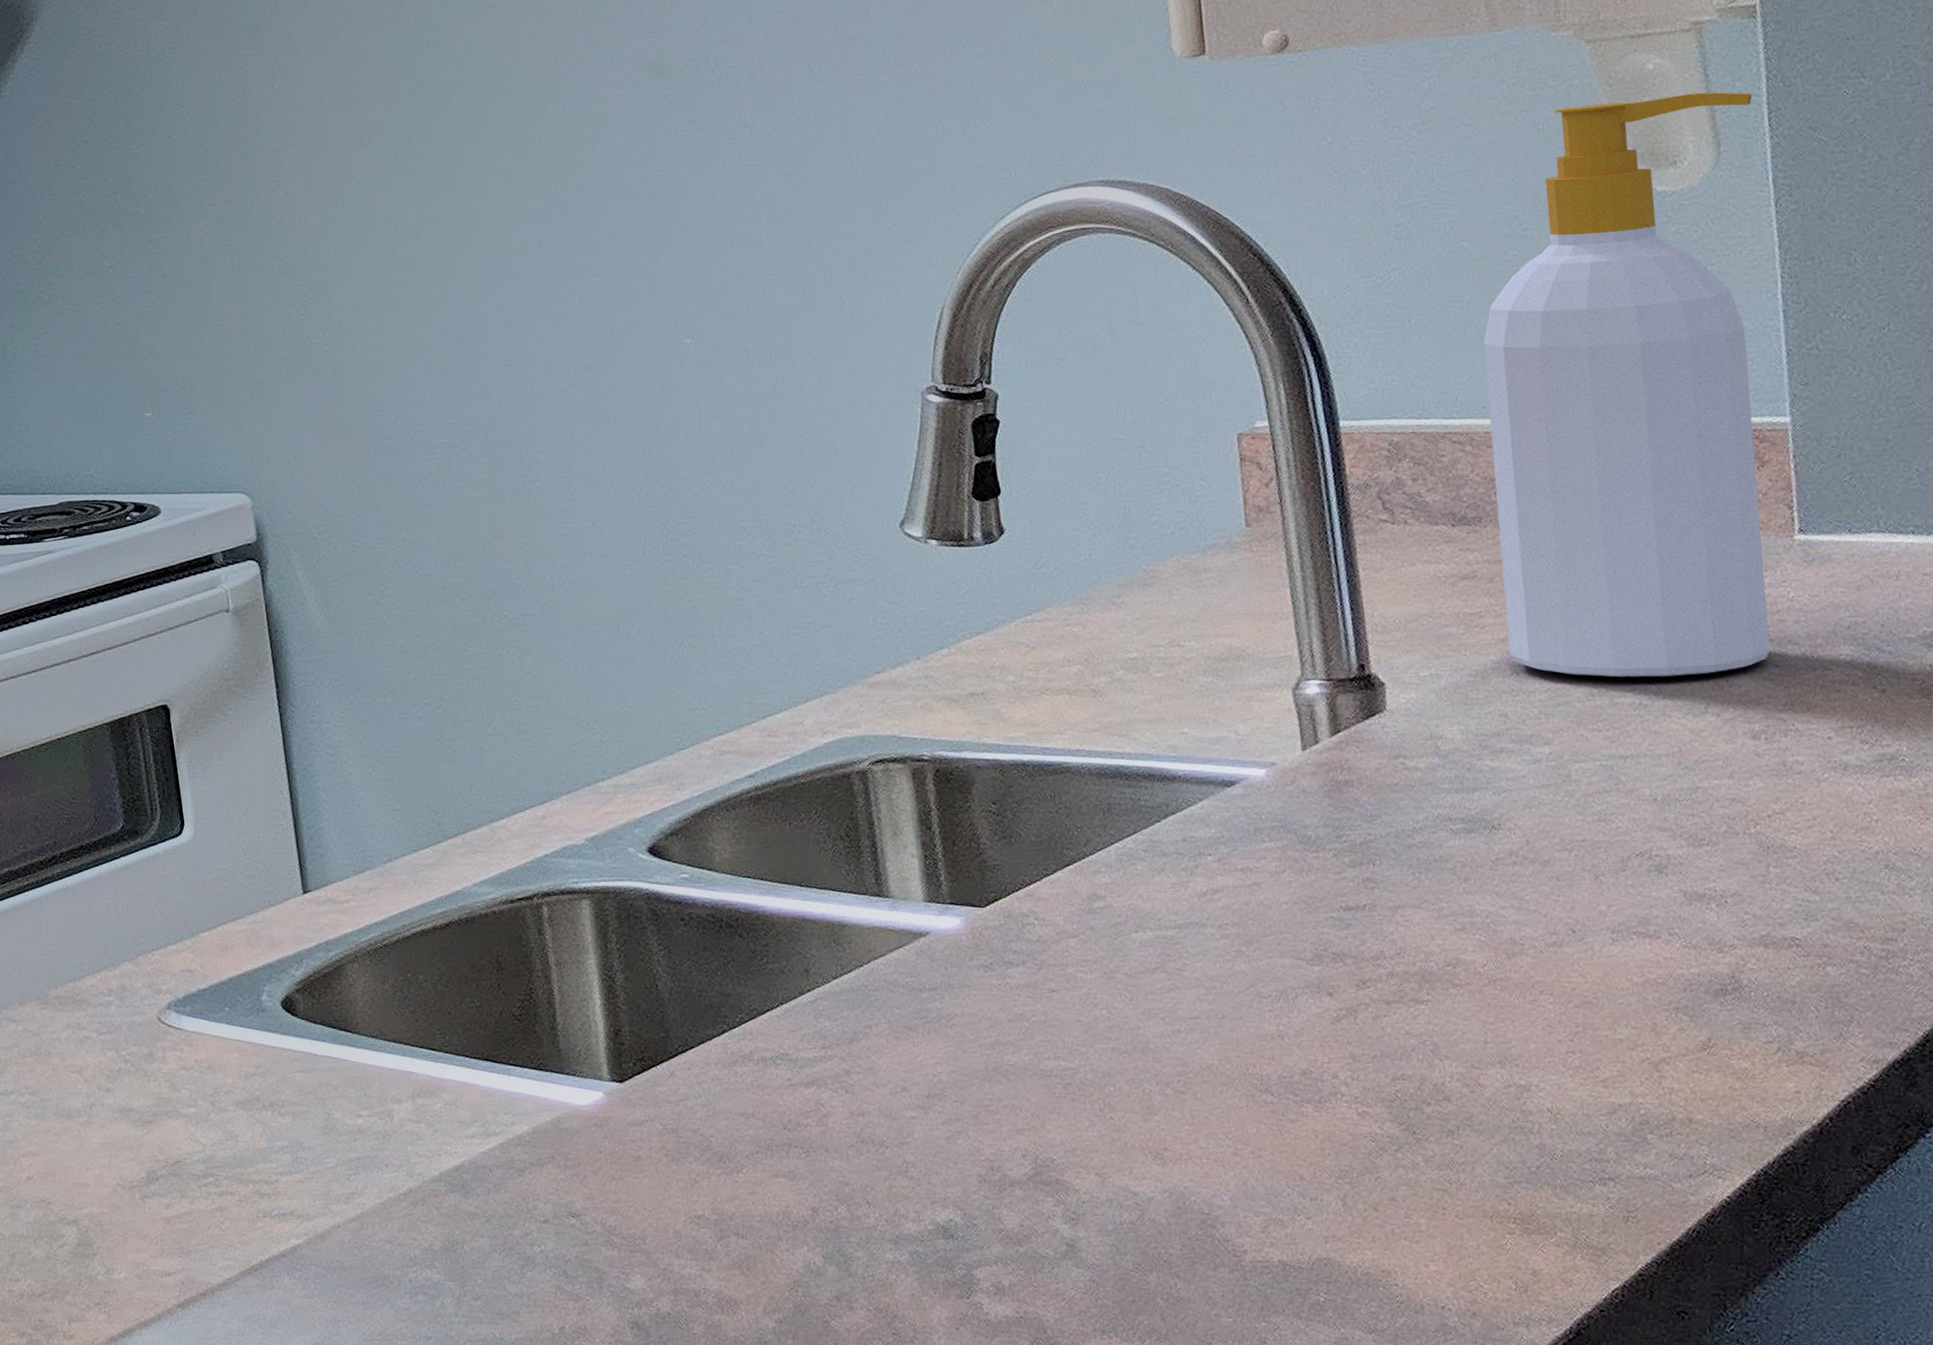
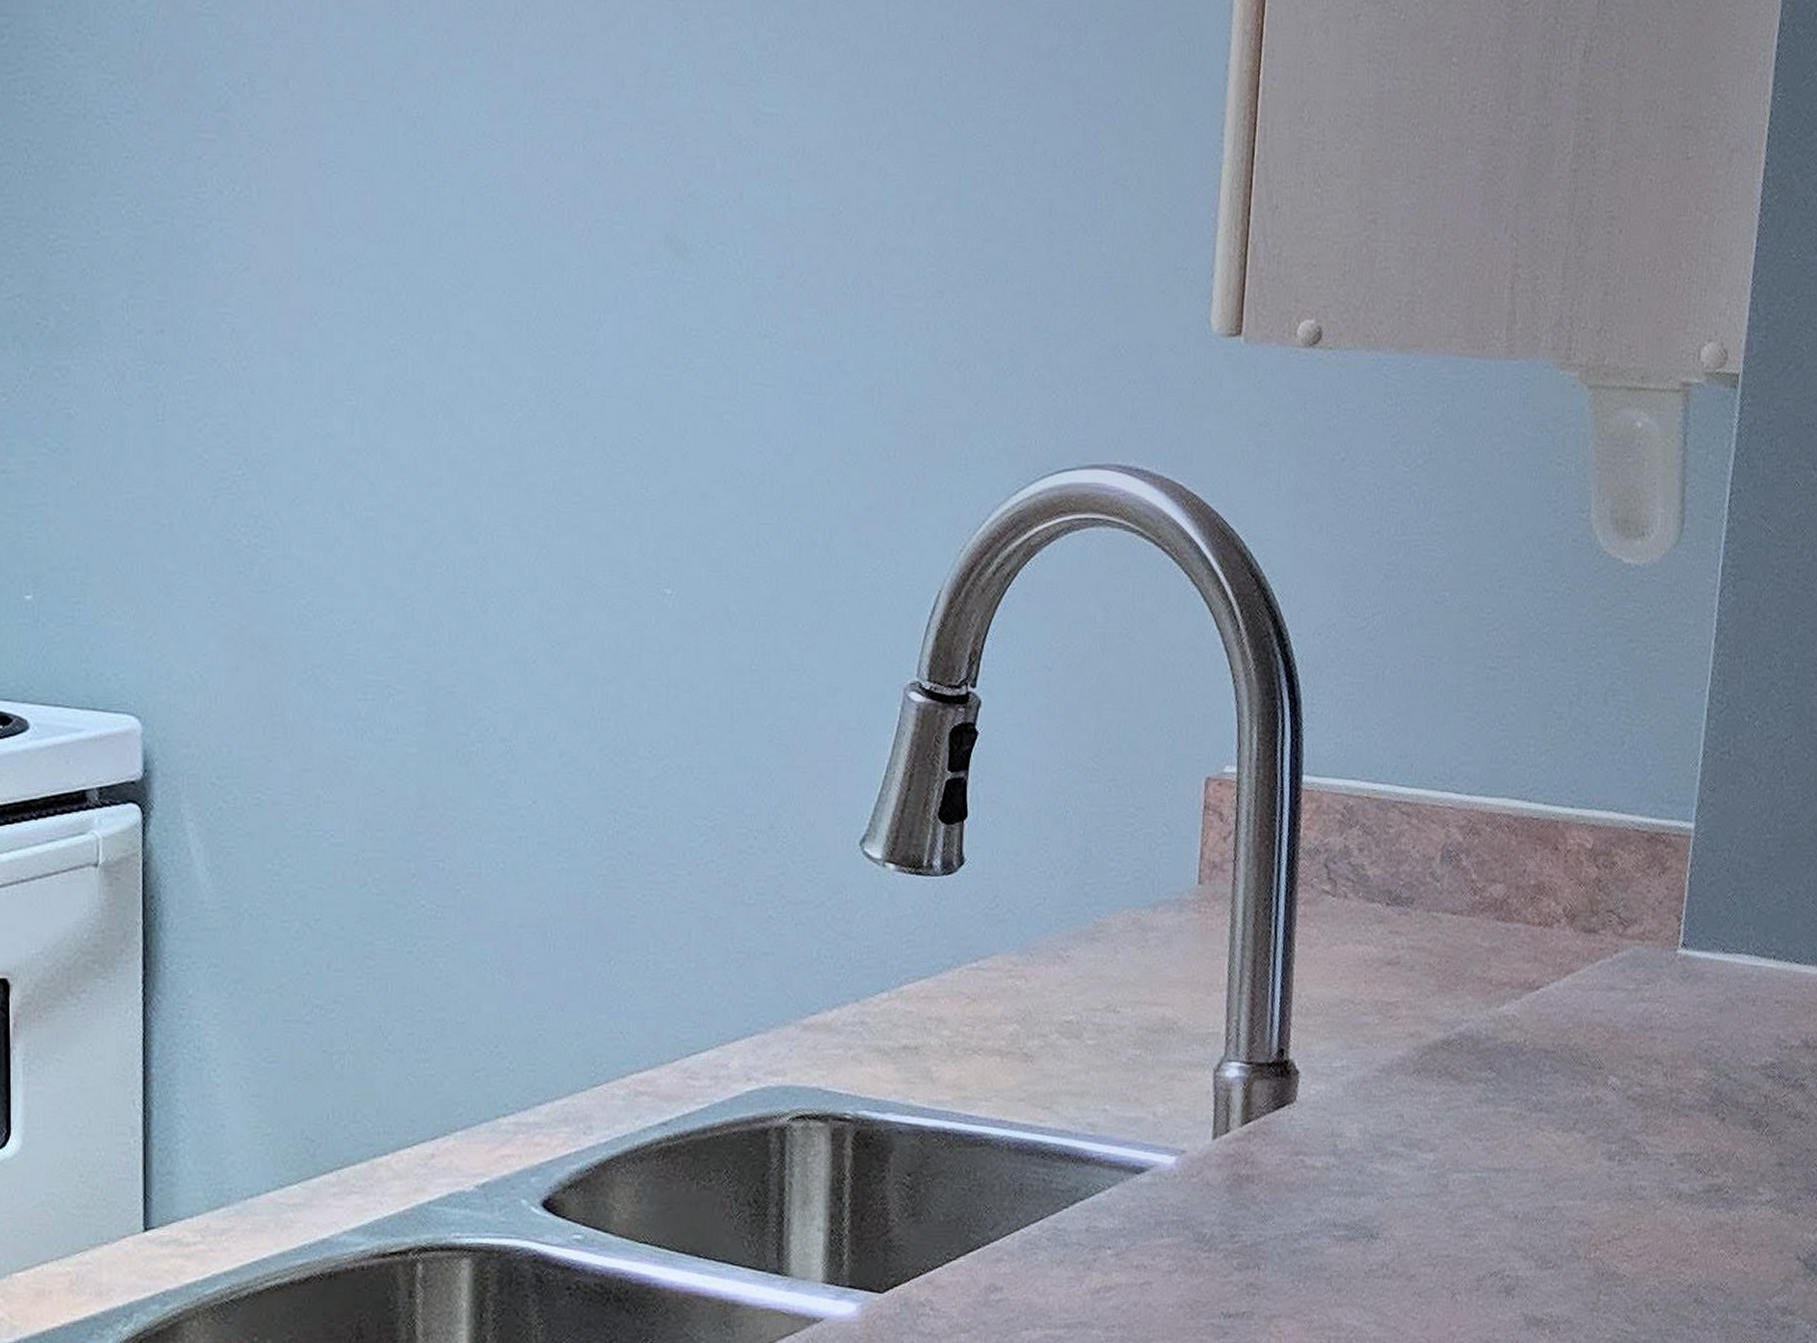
soap bottle: present [1483,91,1771,678] -> none [1415,456,1720,1088]

